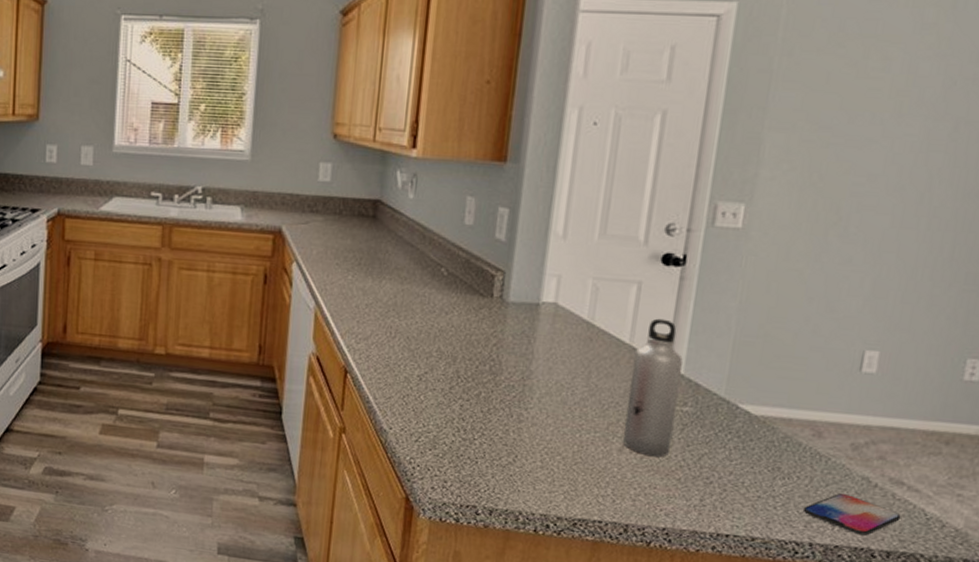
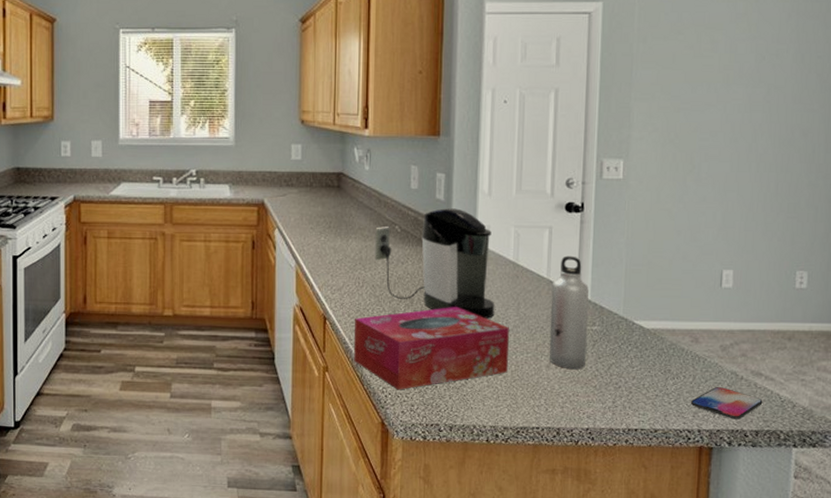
tissue box: none [378,369,575,463] -> present [354,306,509,390]
coffee maker: none [412,250,563,387] -> present [374,208,495,318]

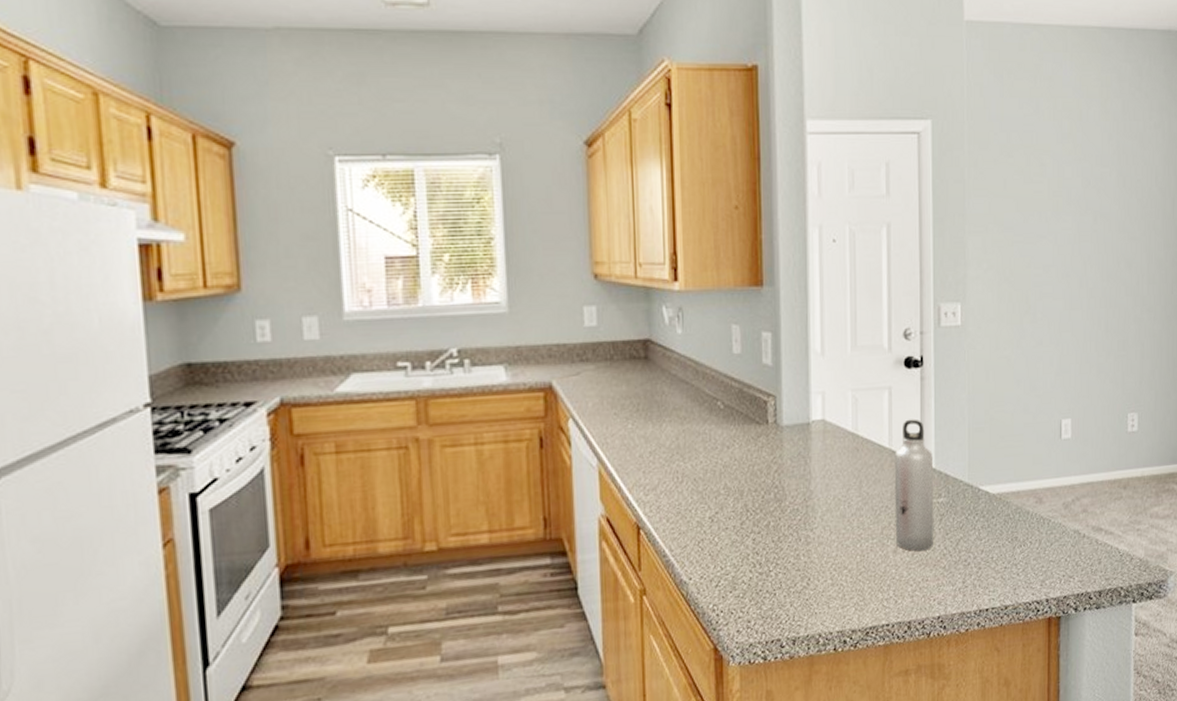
tissue box: present [354,306,509,390] -> none [675,493,853,605]
coffee maker: present [374,208,495,318] -> none [693,374,835,504]
smartphone: present [691,387,763,420] -> none [1039,548,1104,583]

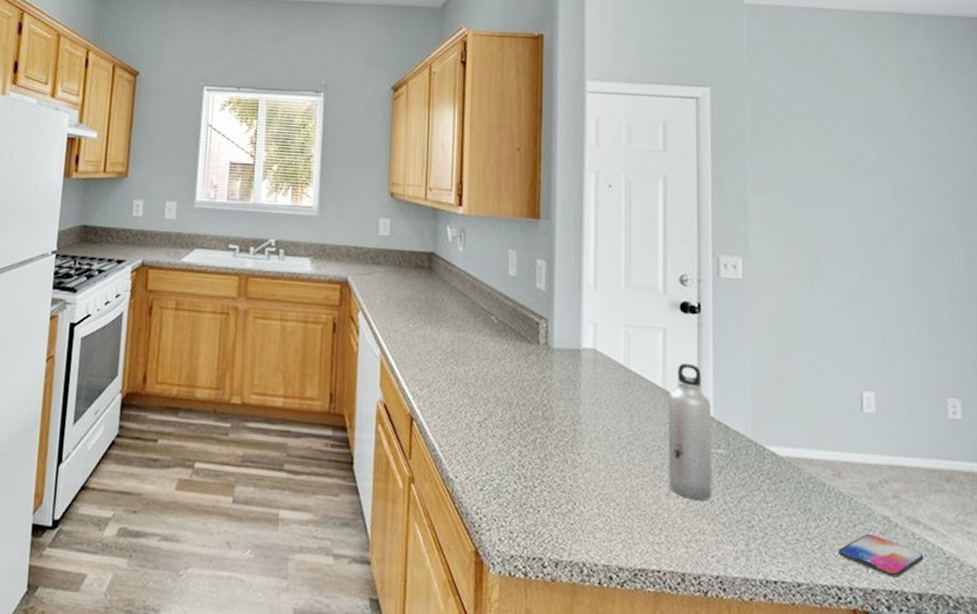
smartphone: none [1039,548,1104,583] -> present [839,534,924,578]

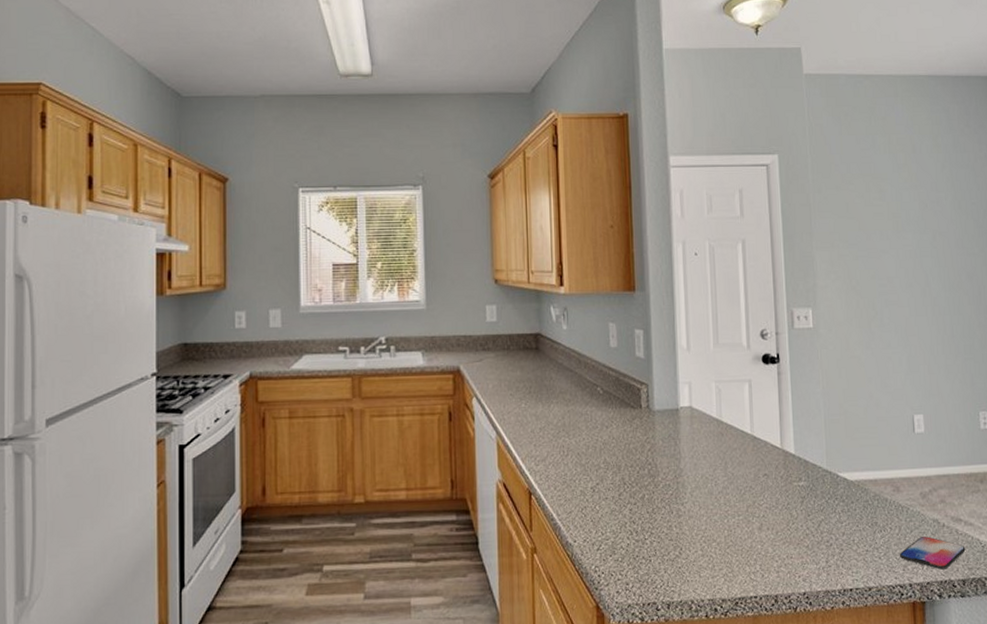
water bottle: present [668,363,713,501] -> none [756,409,797,530]

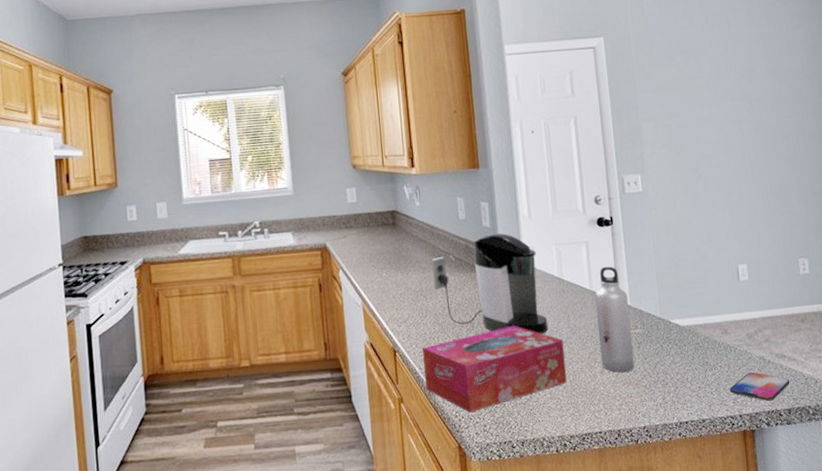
tissue box: none [562,470,721,568] -> present [423,325,567,413]
coffee maker: none [577,366,703,481] -> present [431,233,549,334]
water bottle: none [756,409,797,530] -> present [595,266,635,373]

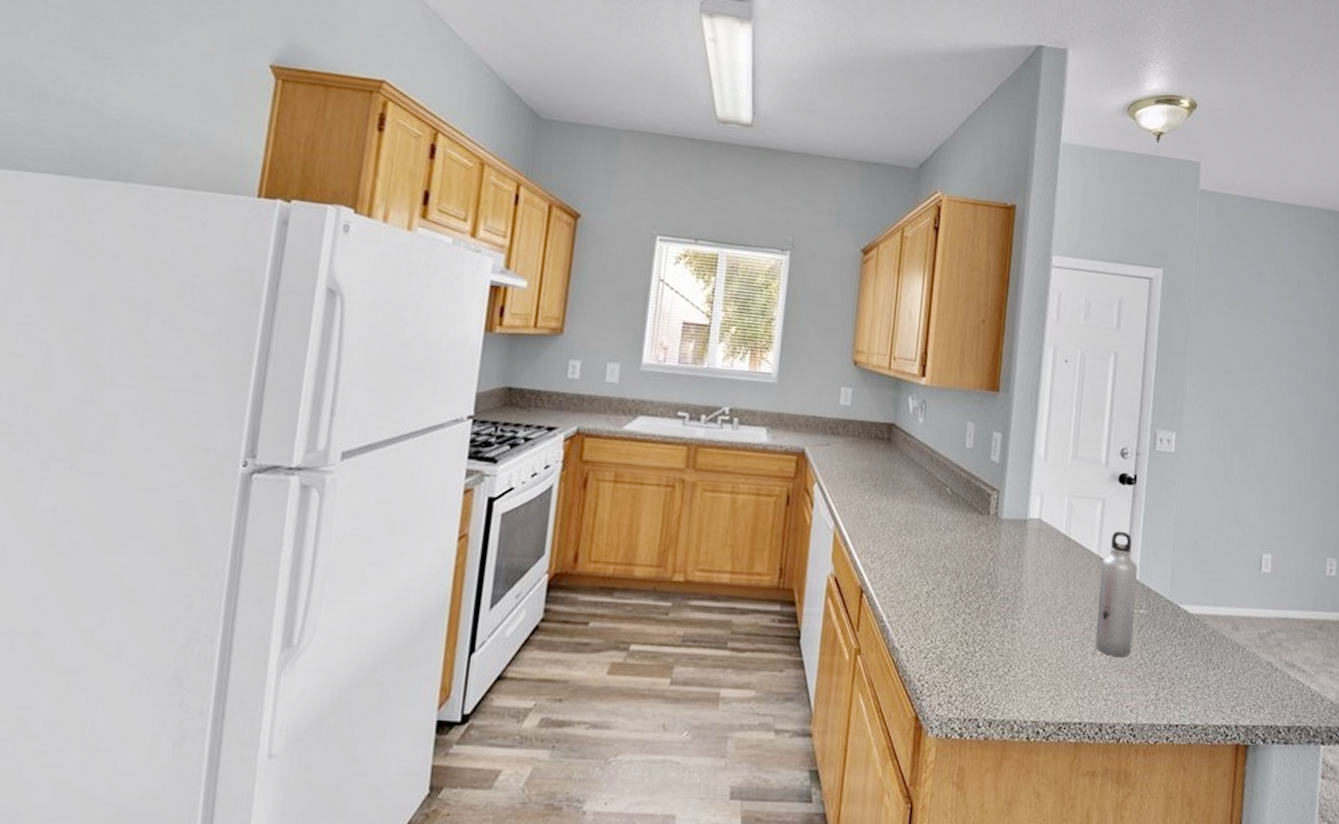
tissue box: present [423,325,567,413] -> none [890,582,1057,678]
coffee maker: present [431,233,549,334] -> none [921,471,1045,597]
smartphone: present [730,372,790,401] -> none [1230,679,1295,714]

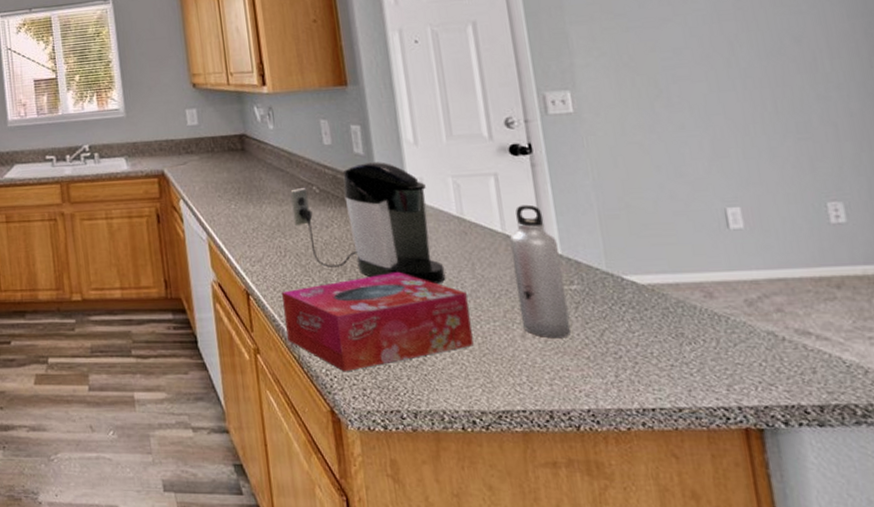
tissue box: none [890,582,1057,678] -> present [282,271,474,372]
coffee maker: none [921,471,1045,597] -> present [290,162,446,284]

